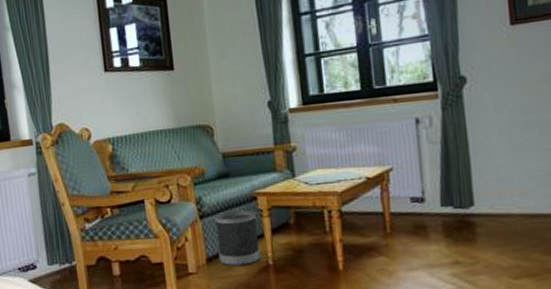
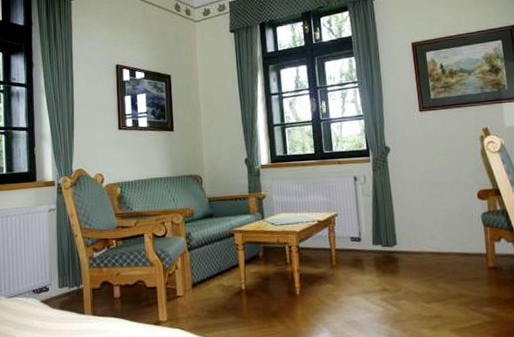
wastebasket: present [215,209,261,267] -> none [200,244,236,291]

